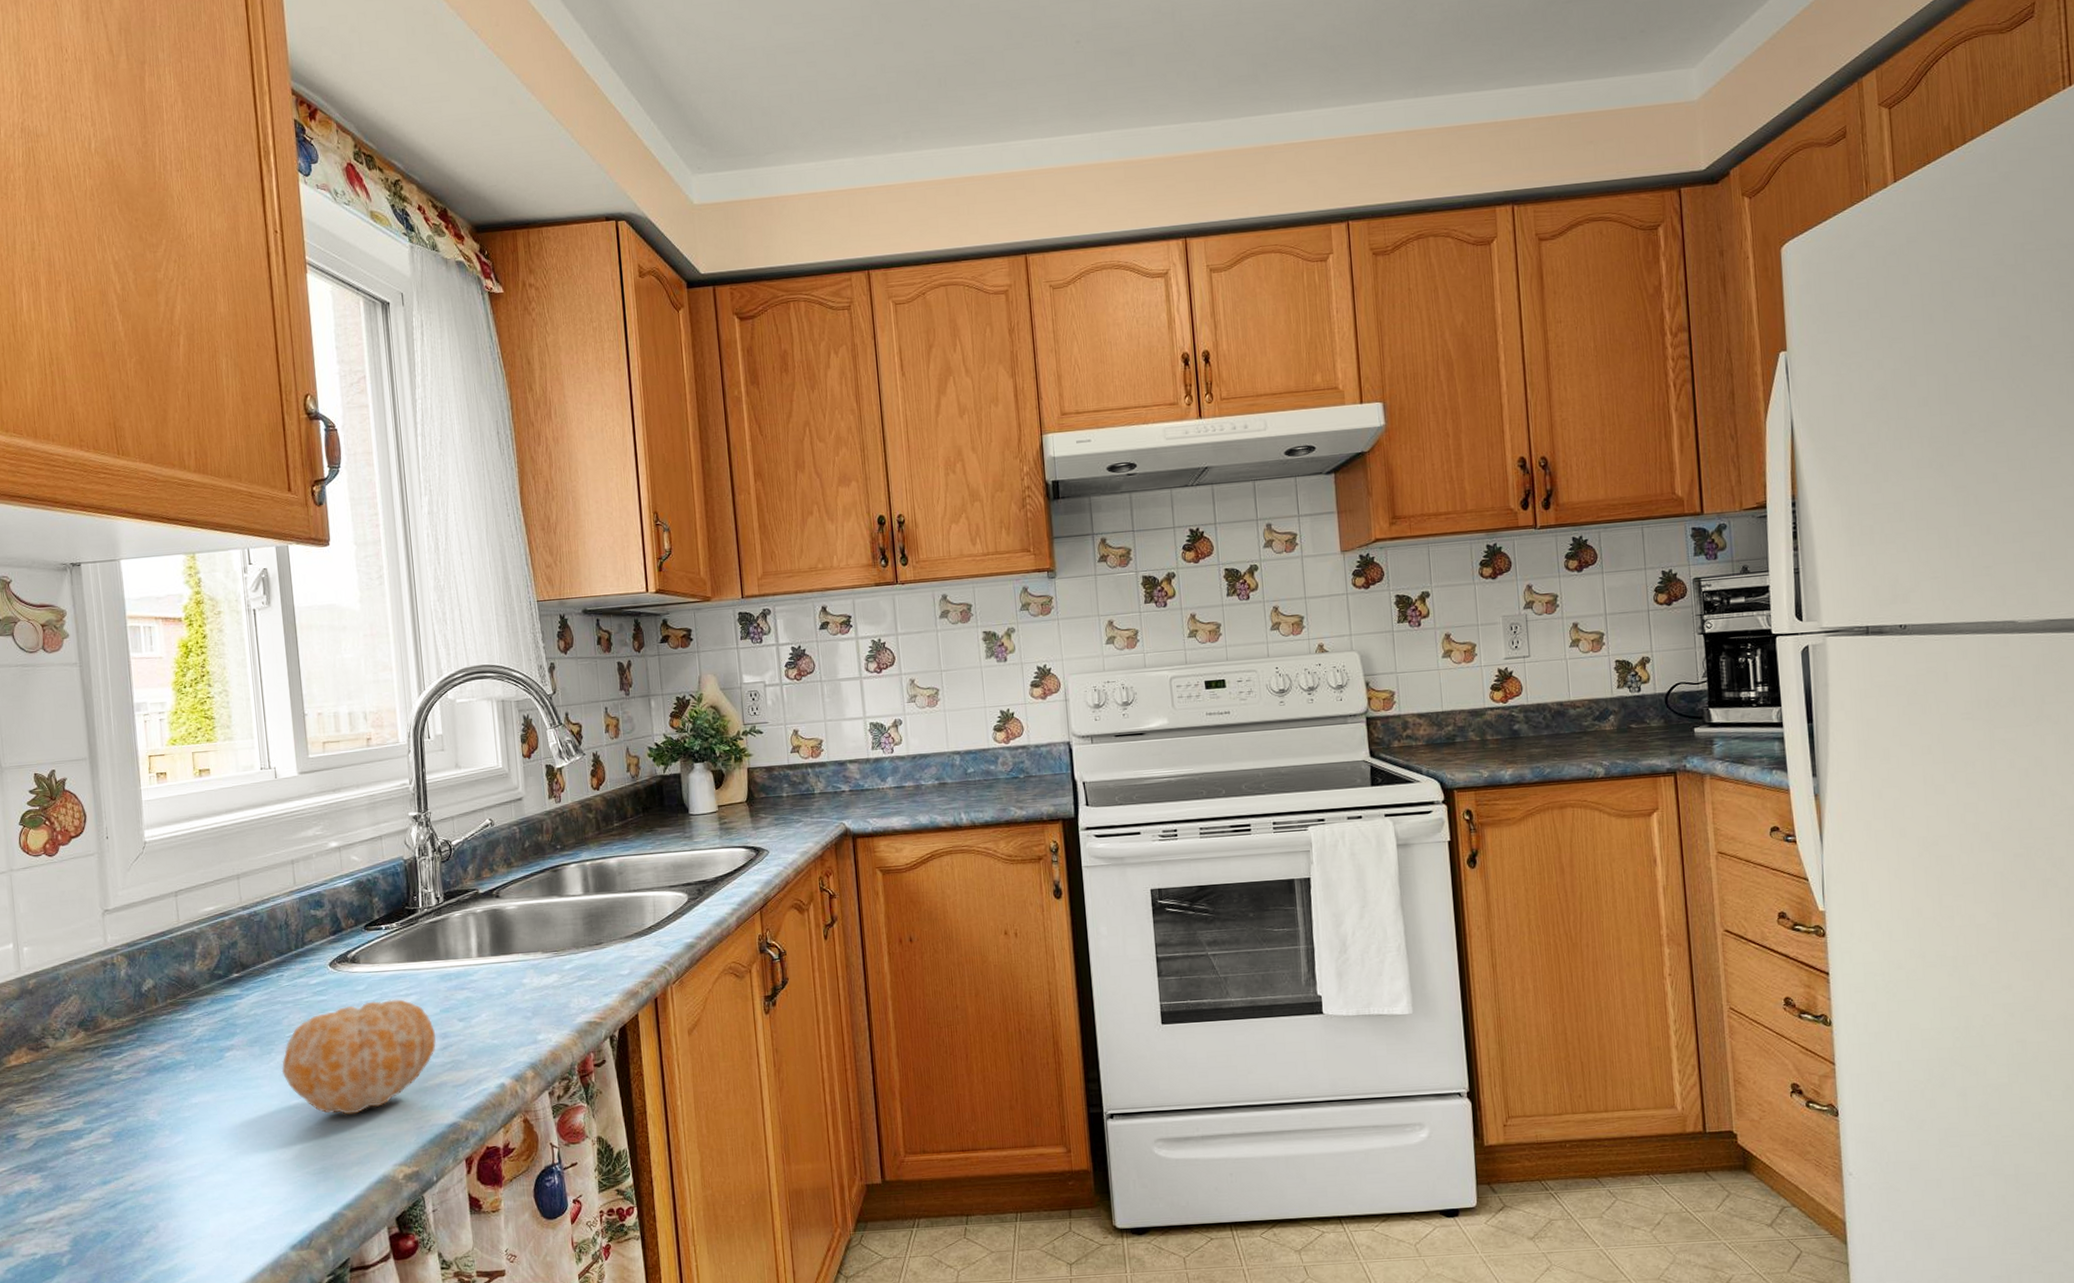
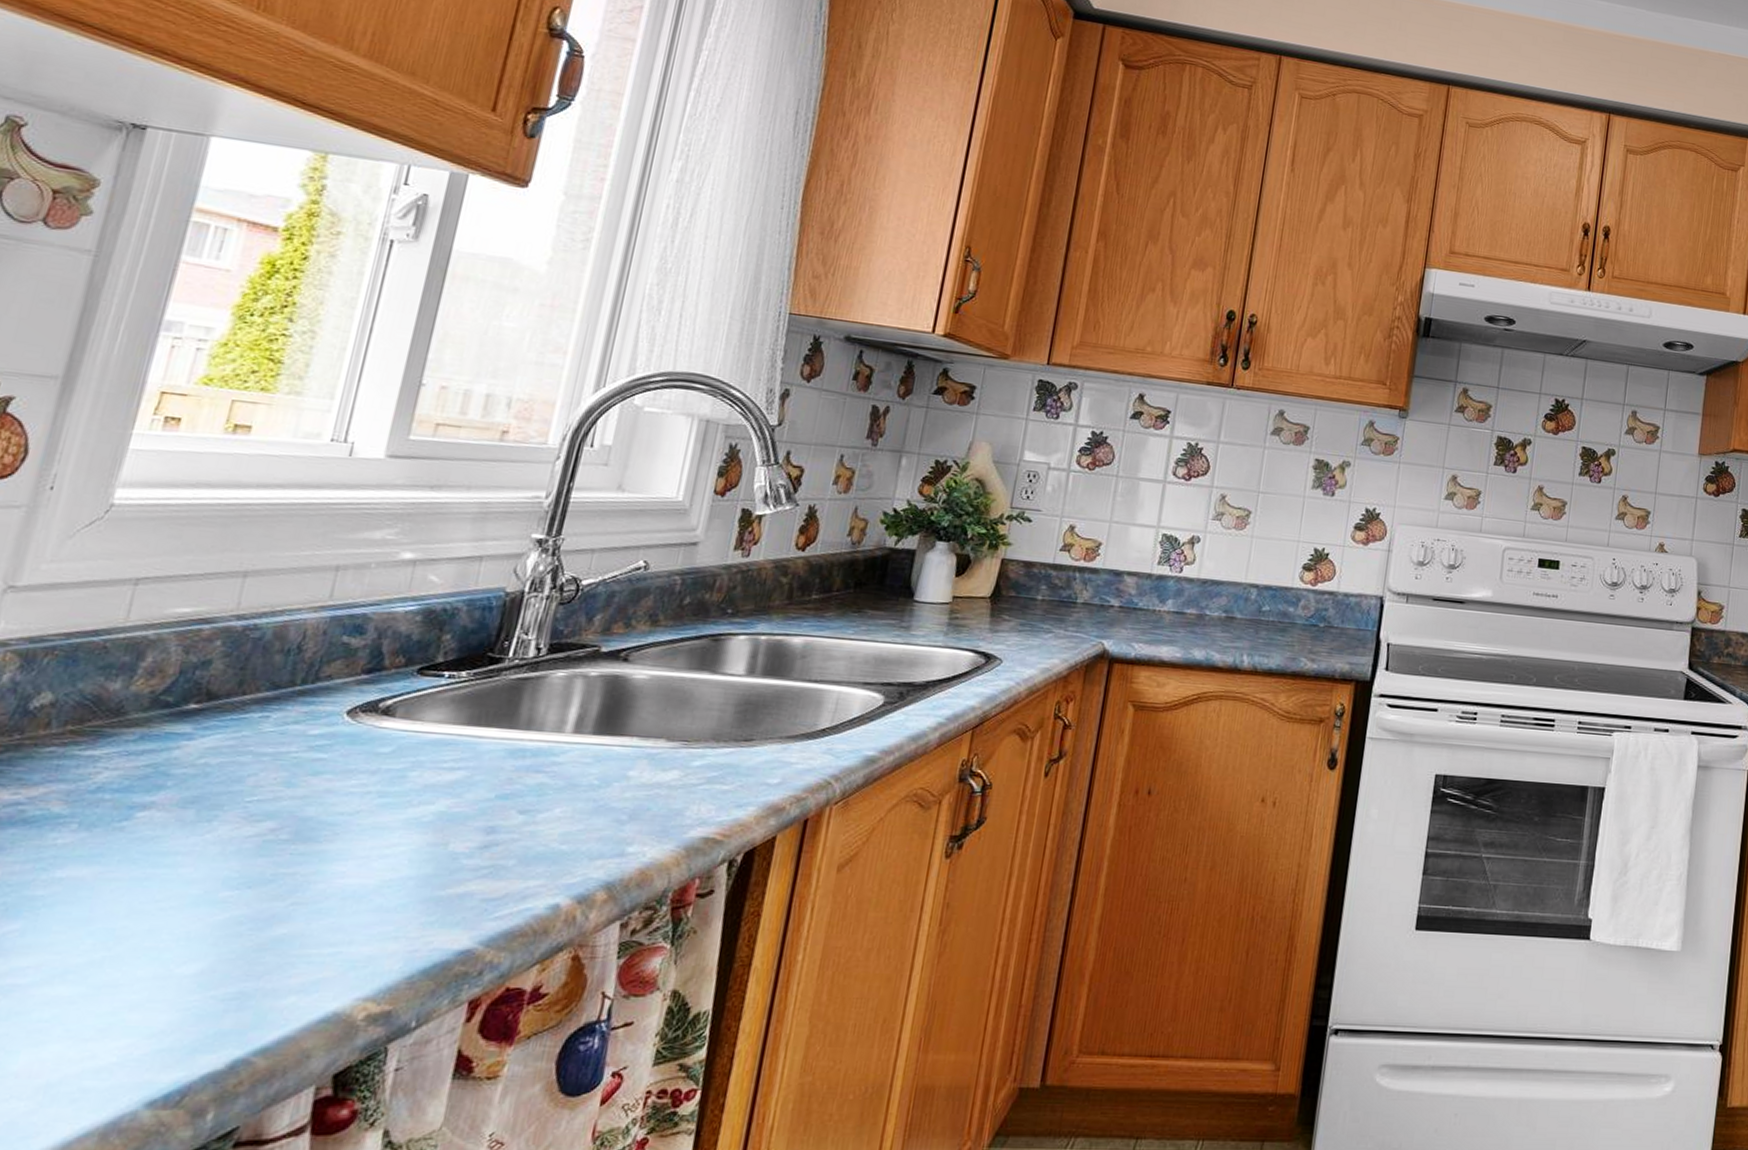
fruit: present [281,999,436,1115] -> none [220,770,480,922]

